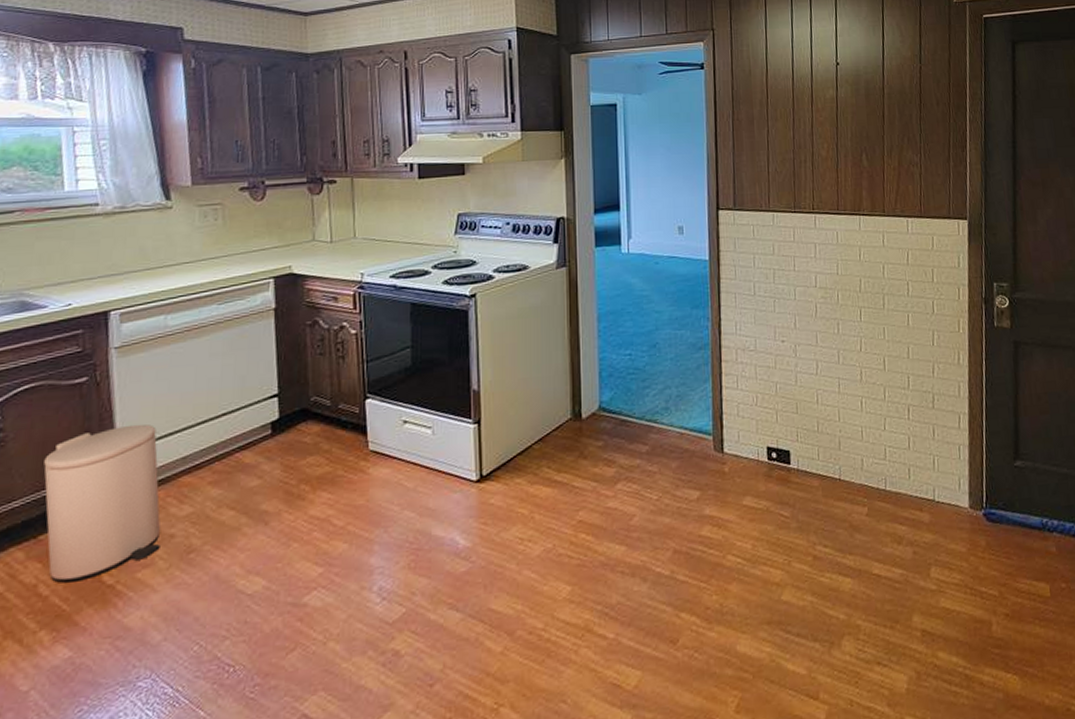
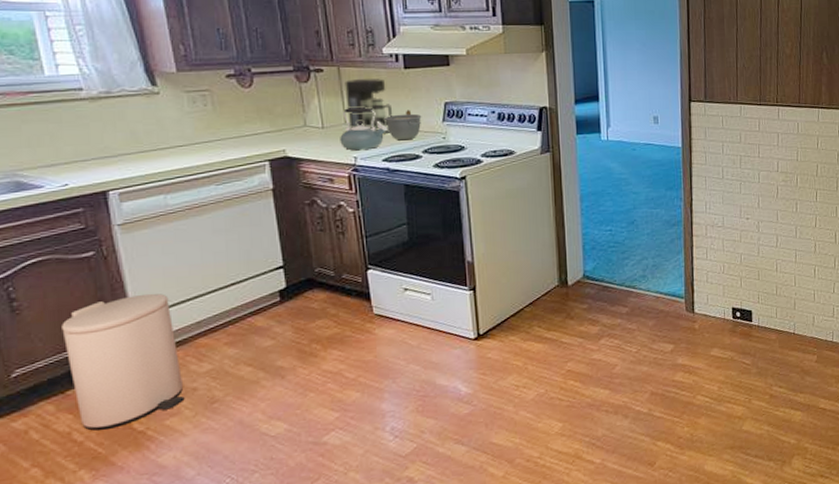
kettle: none [348,220,398,267] -> present [340,107,388,151]
coffee maker: none [357,189,404,249] -> present [345,79,393,135]
cooking pot: none [395,222,434,255] -> present [385,110,422,141]

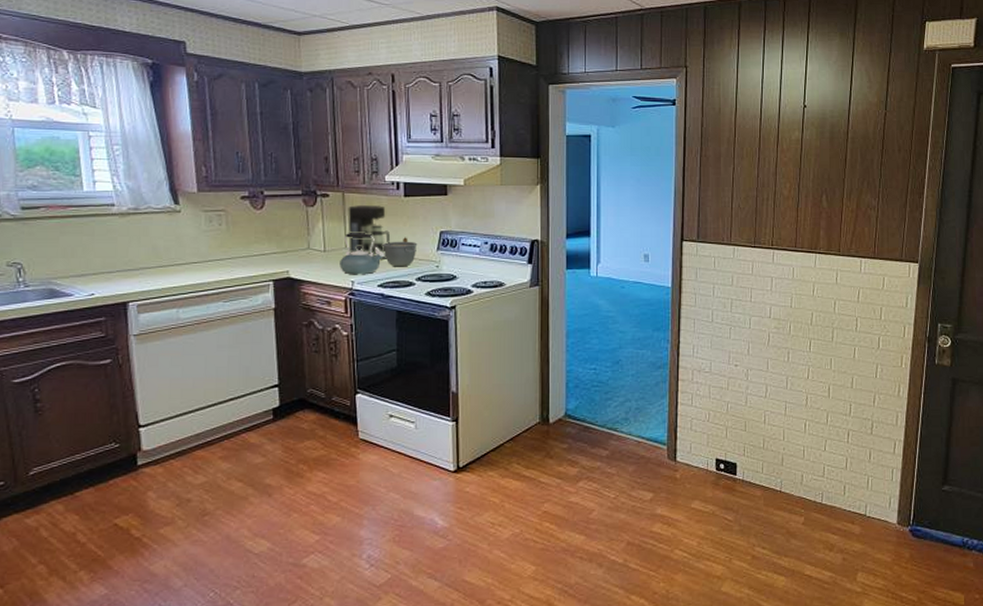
pedal bin: present [62,293,185,431] -> none [76,403,179,533]

